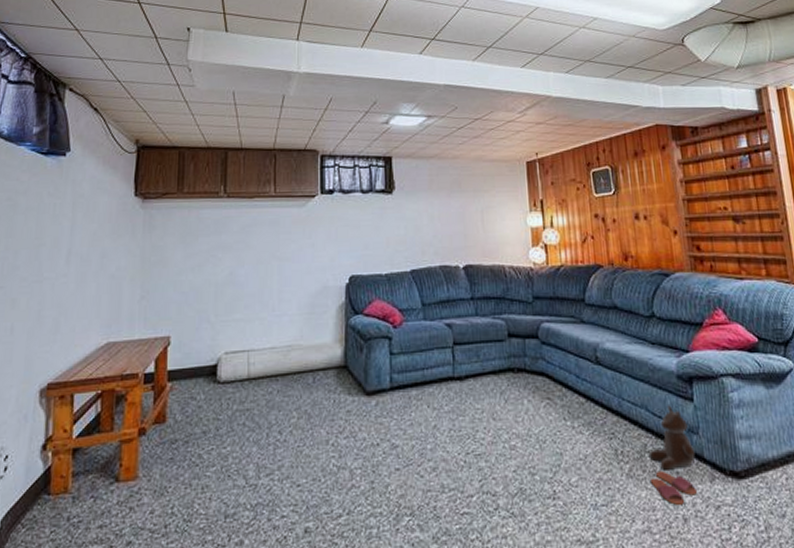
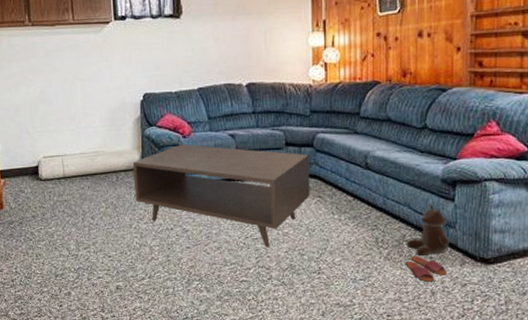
coffee table: none [333,335,538,467] -> present [132,144,310,248]

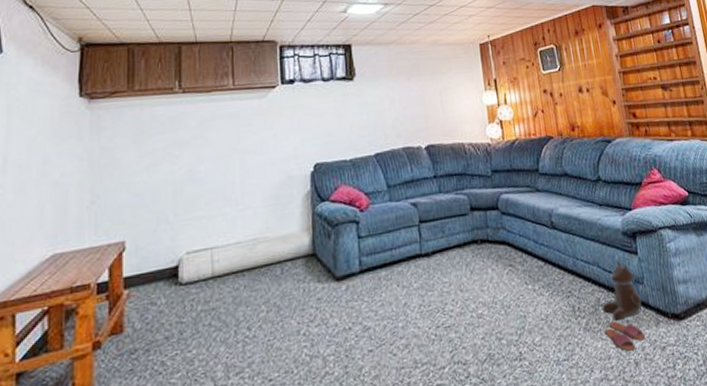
coffee table: present [132,144,310,248] -> none [301,218,501,337]

